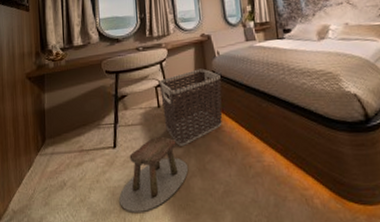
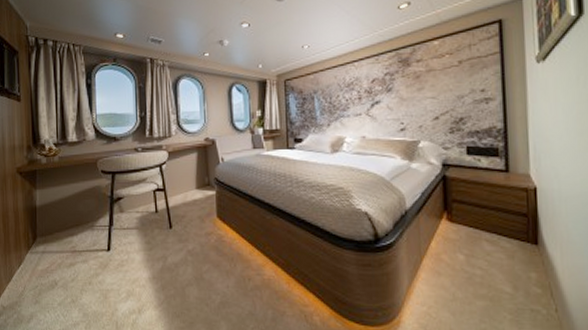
stool: present [119,136,189,212] -> none [112,242,185,317]
clothes hamper: present [159,68,223,146] -> none [157,175,224,253]

